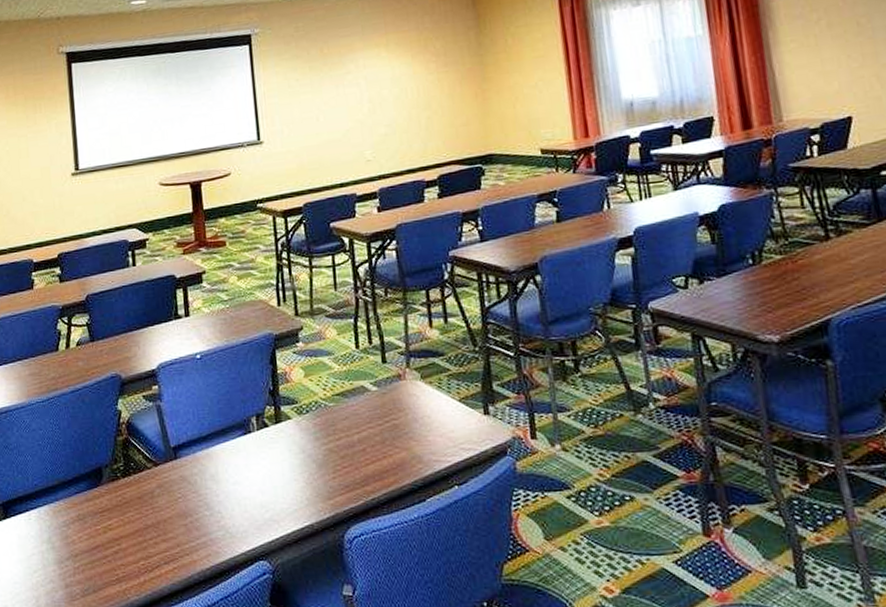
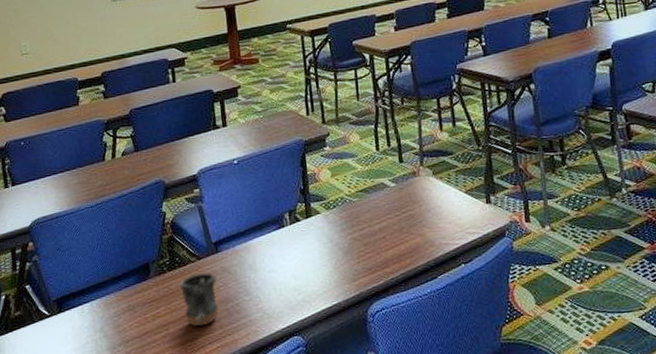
mug: none [135,481,176,543] -> present [180,273,218,327]

